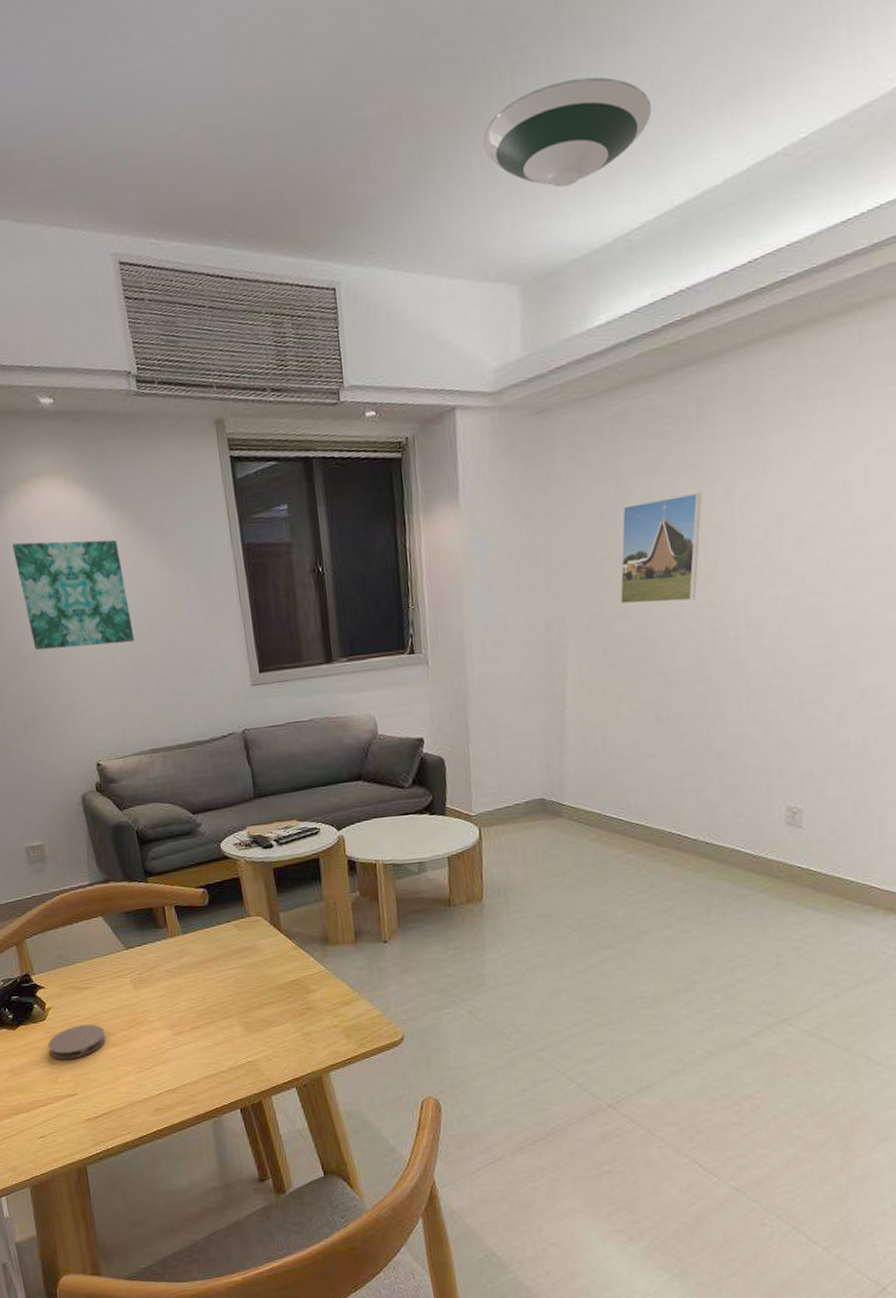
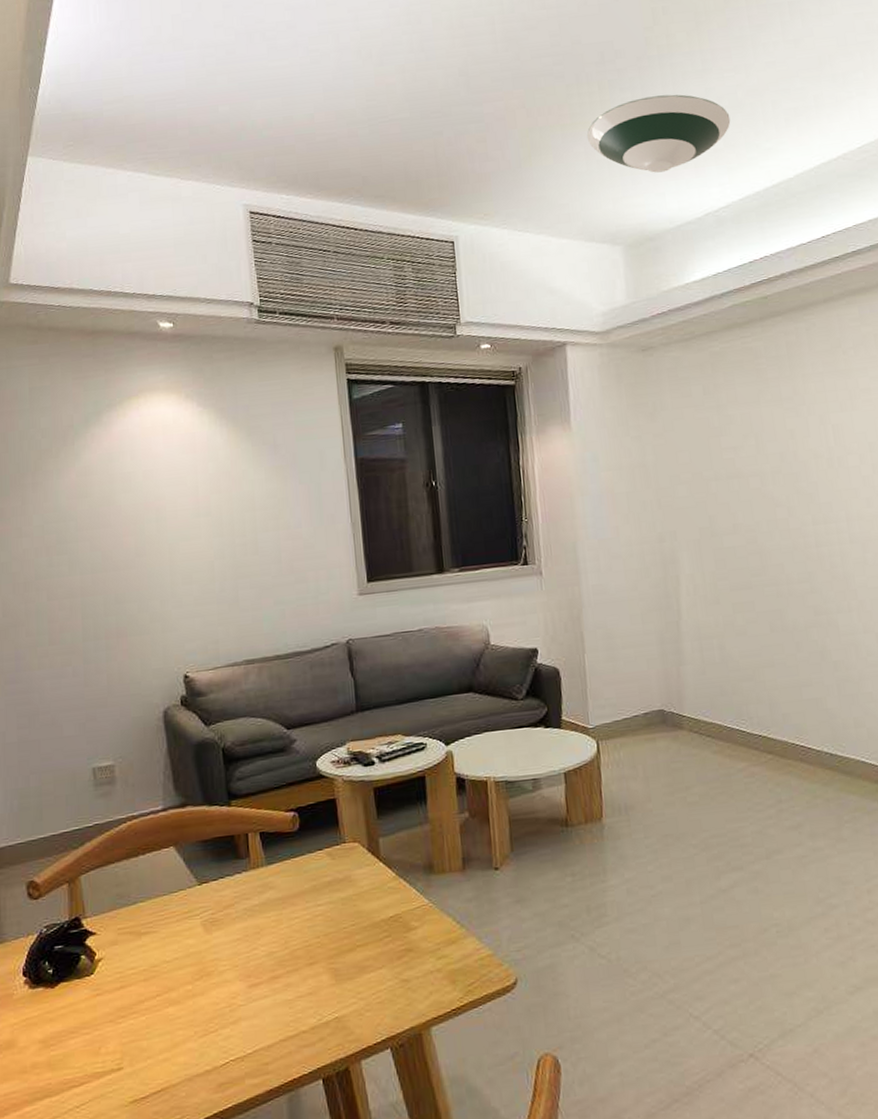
wall art: present [12,539,135,651] -> none [115,452,237,558]
coaster: present [47,1024,106,1060] -> none [92,977,165,1025]
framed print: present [620,492,702,605] -> none [726,421,801,521]

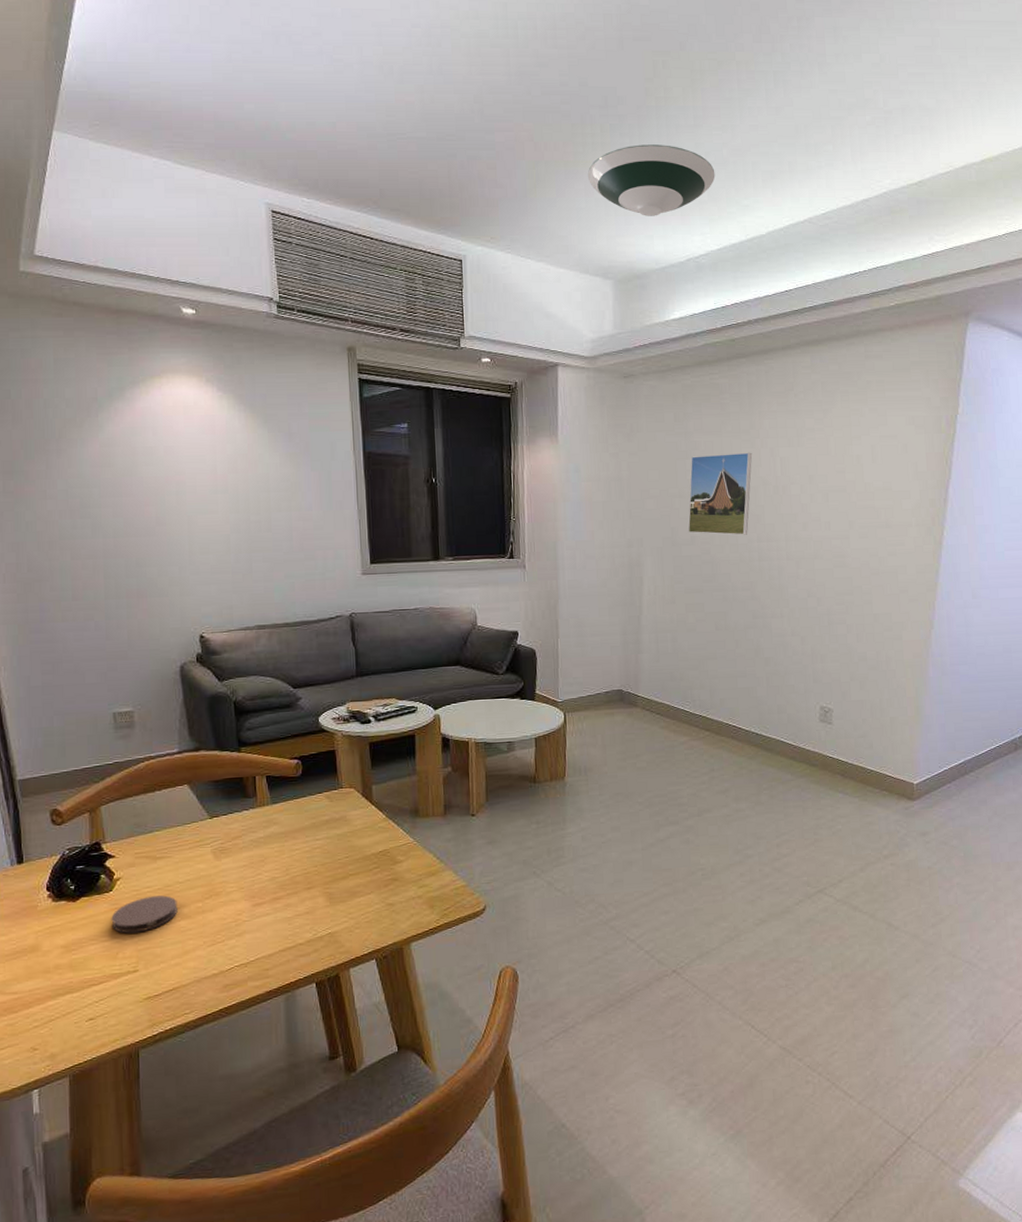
coaster: none [92,977,165,1025] -> present [111,895,178,934]
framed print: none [726,421,801,521] -> present [688,452,753,535]

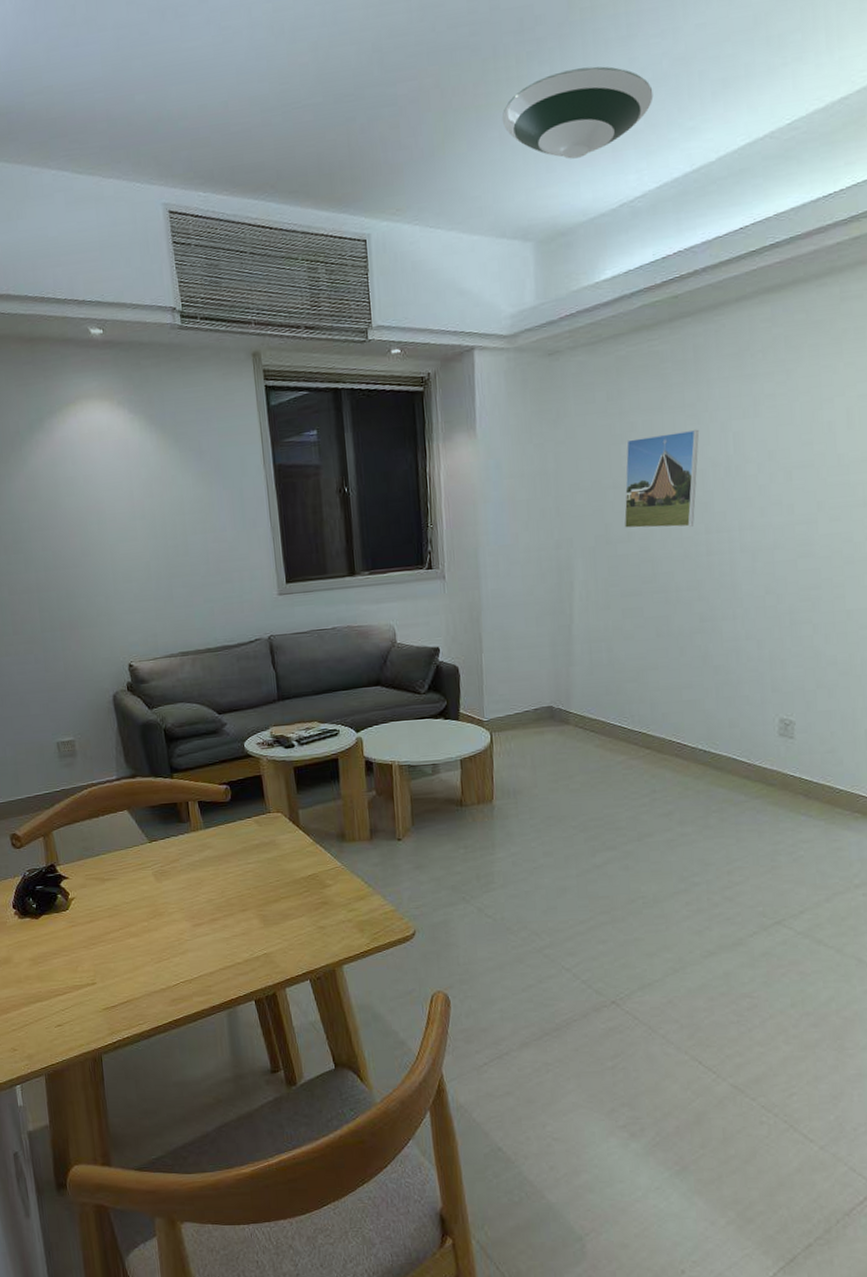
coaster: present [111,895,178,934] -> none [69,915,127,949]

